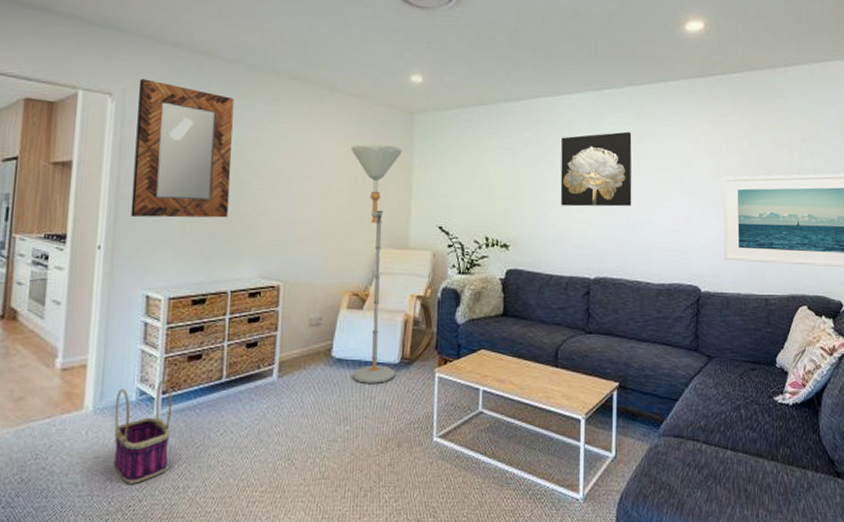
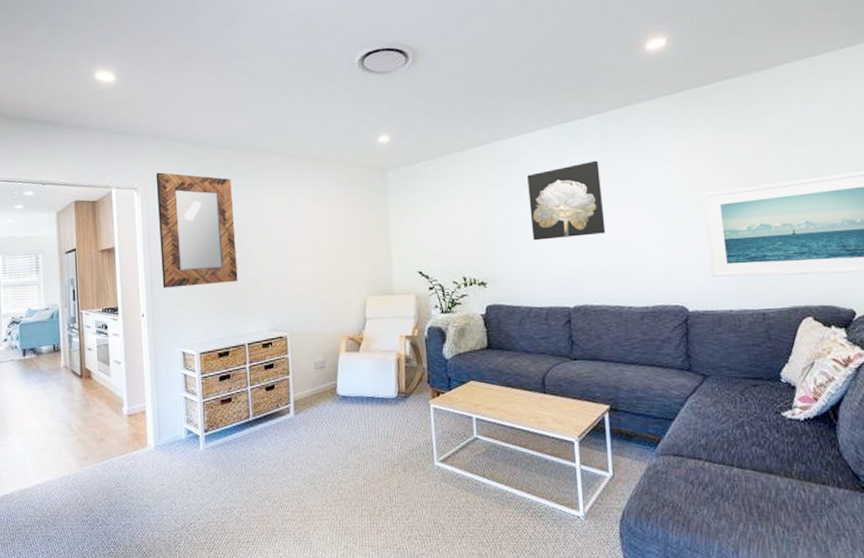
basket: present [113,379,173,484] -> none [170,420,216,506]
floor lamp: present [350,144,402,383] -> none [332,202,394,417]

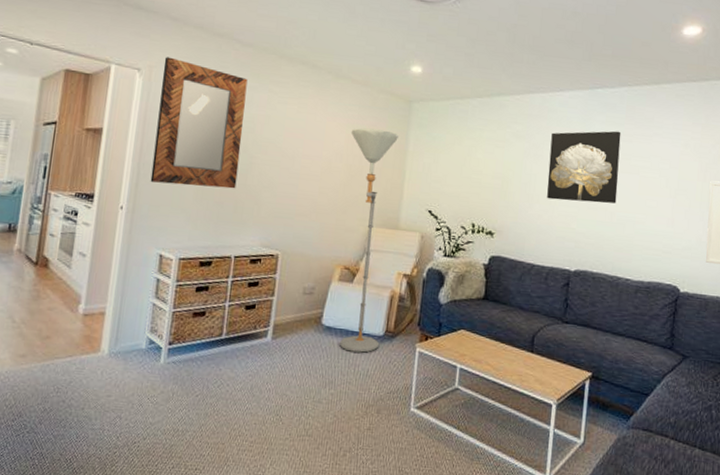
floor lamp: none [332,202,394,417] -> present [340,128,399,353]

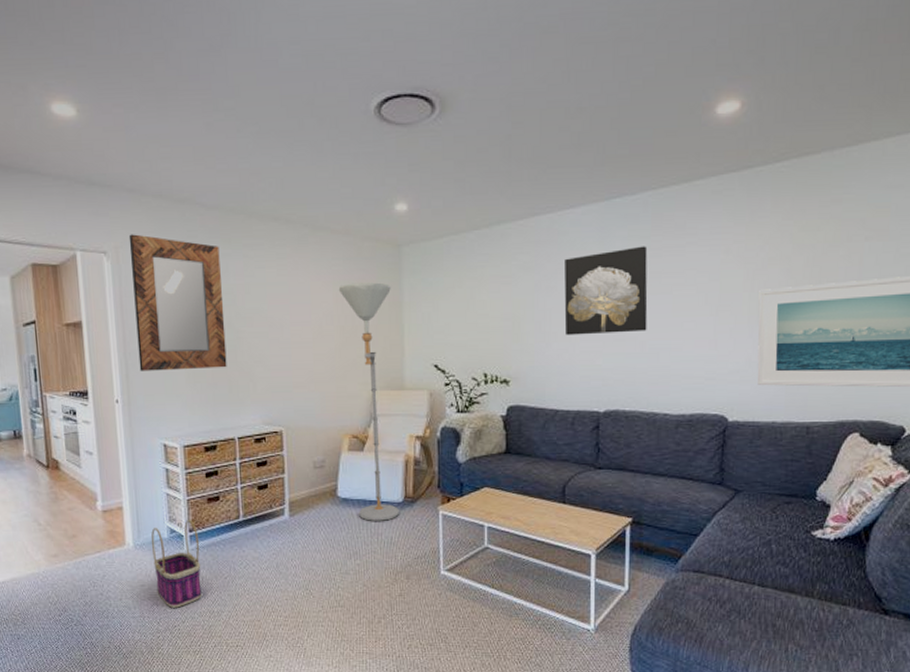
basket: none [123,331,177,423] -> present [151,519,202,608]

